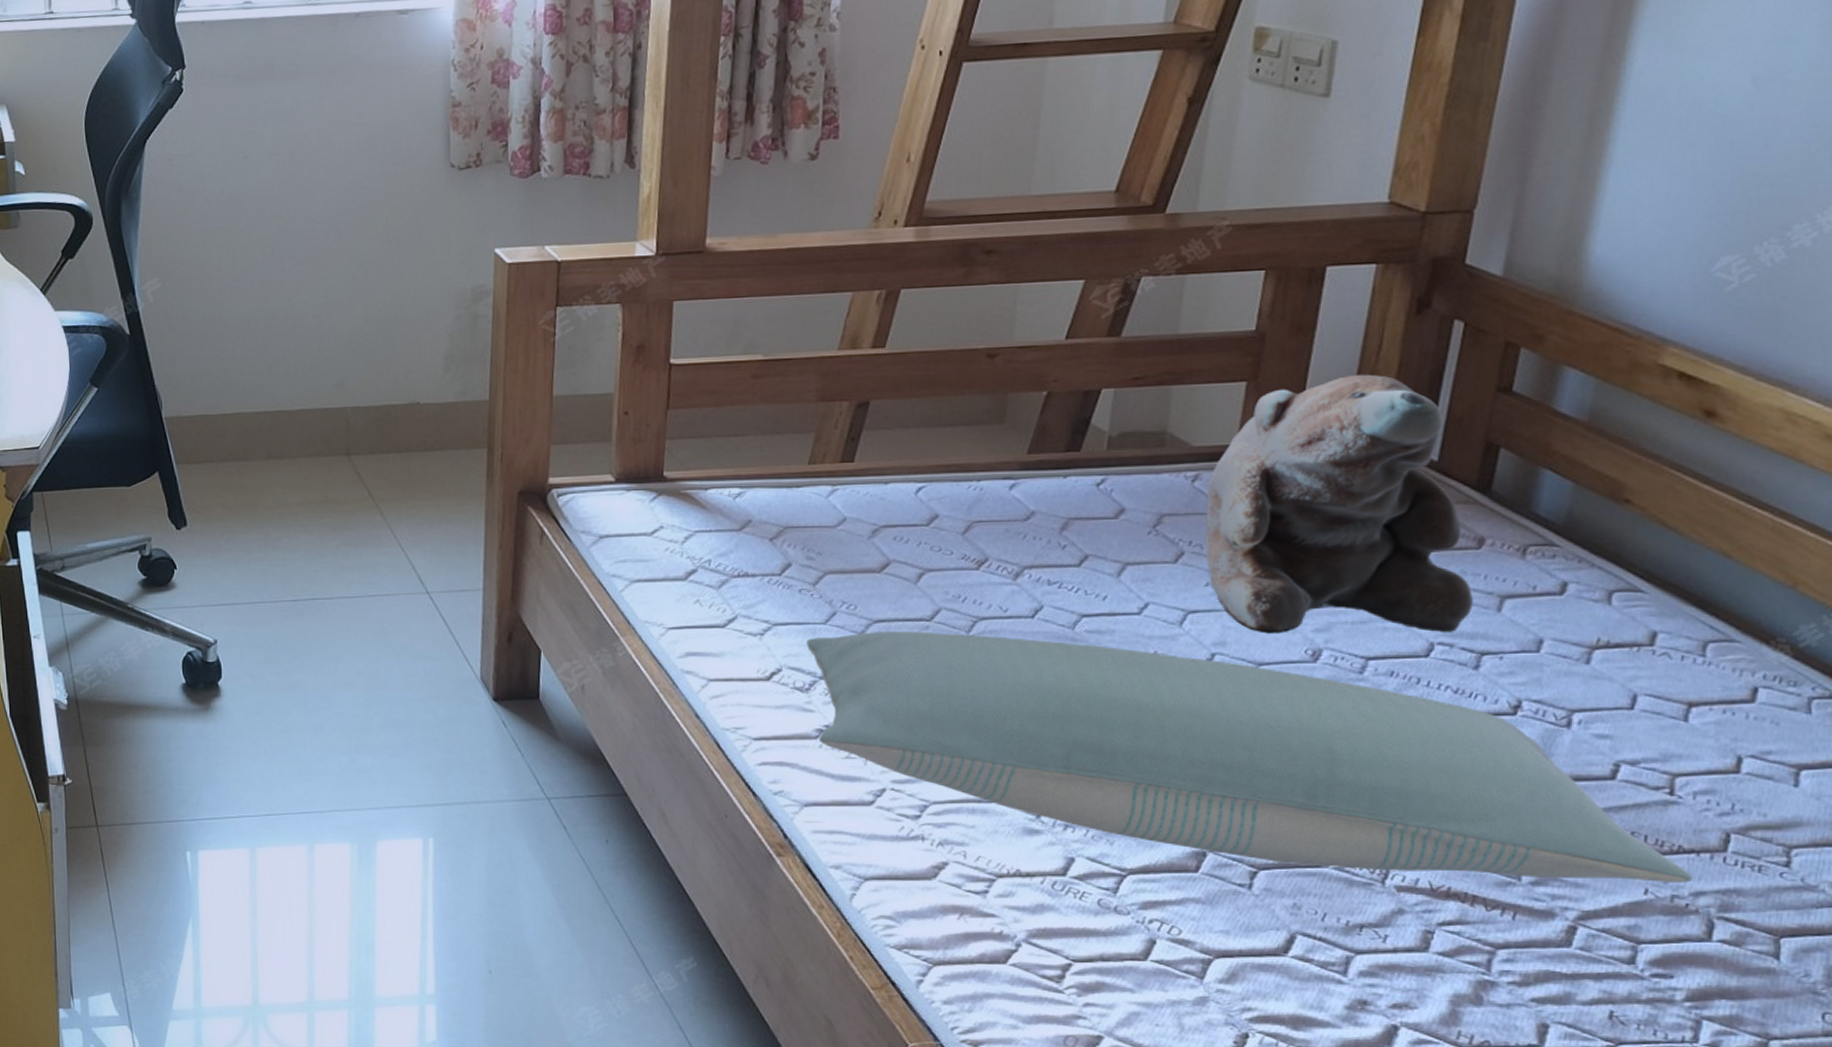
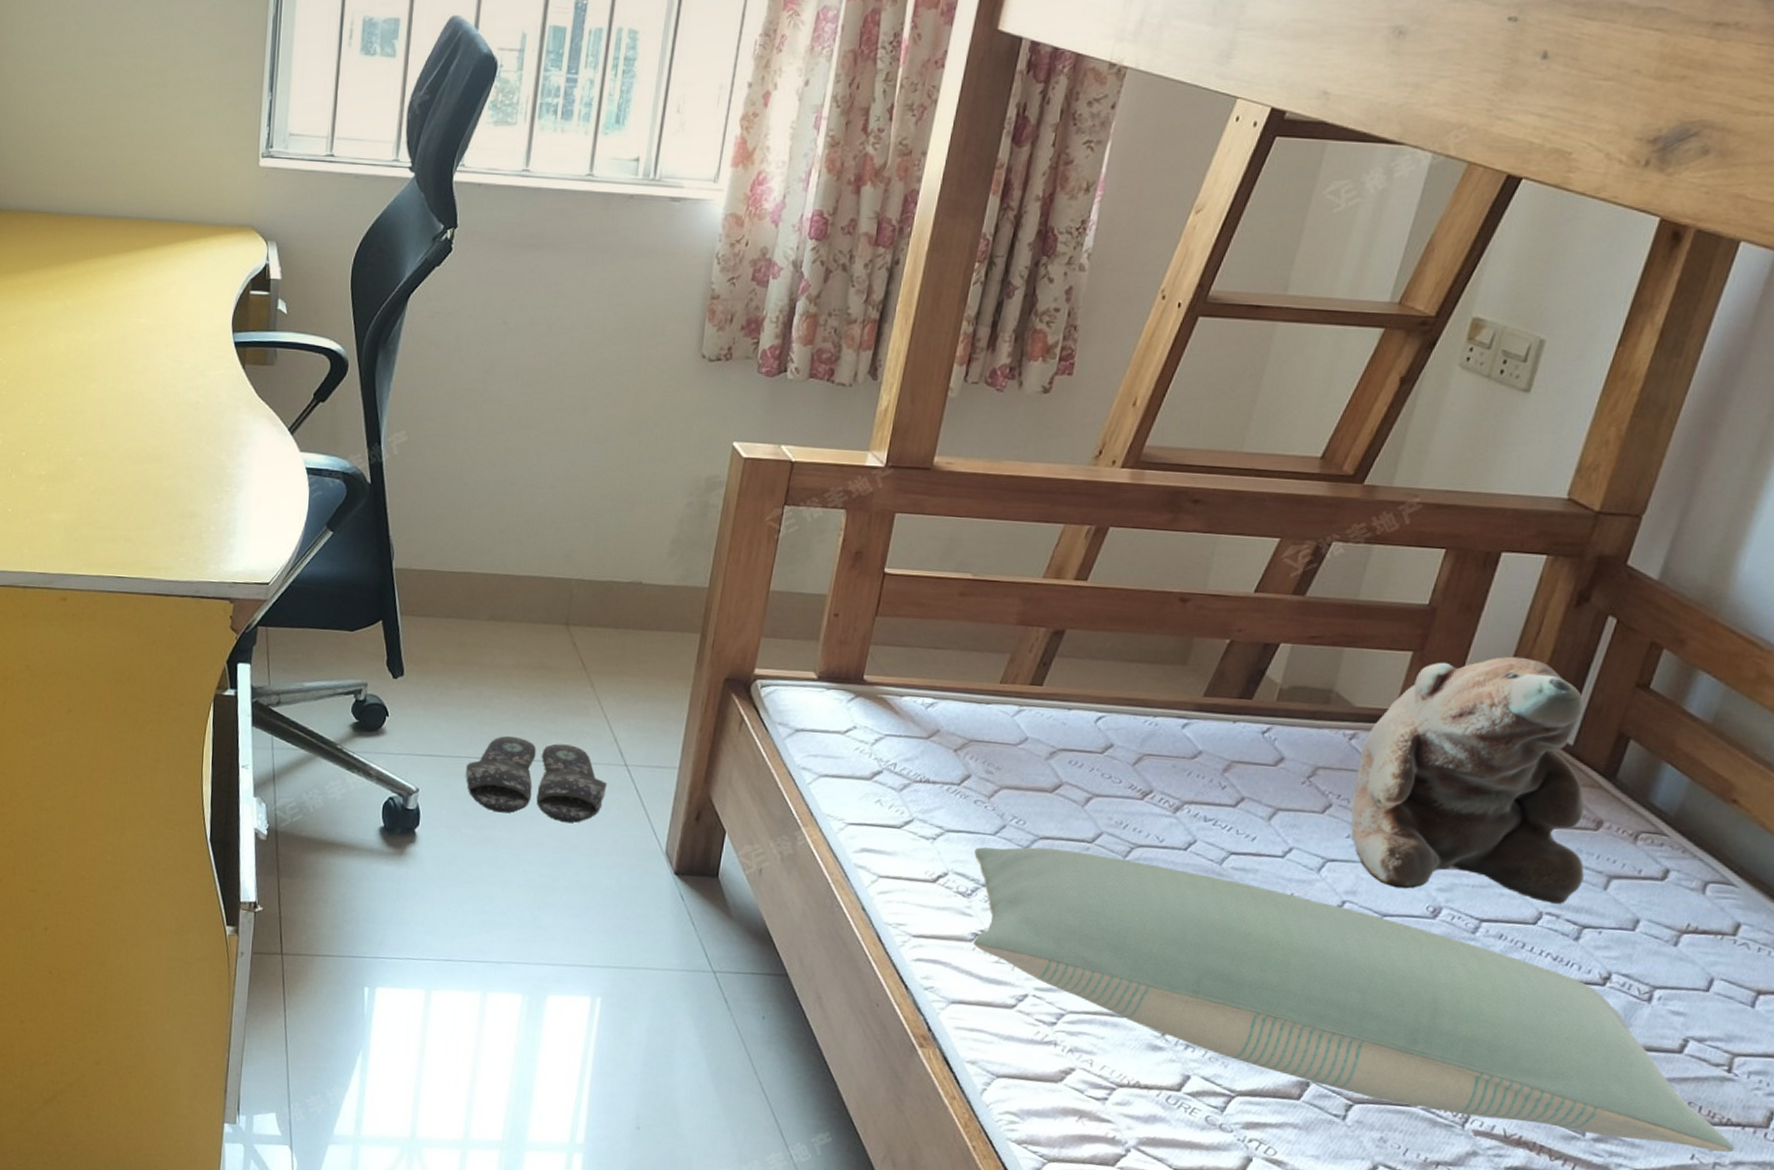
slippers: none [262,576,411,658] -> present [465,736,607,823]

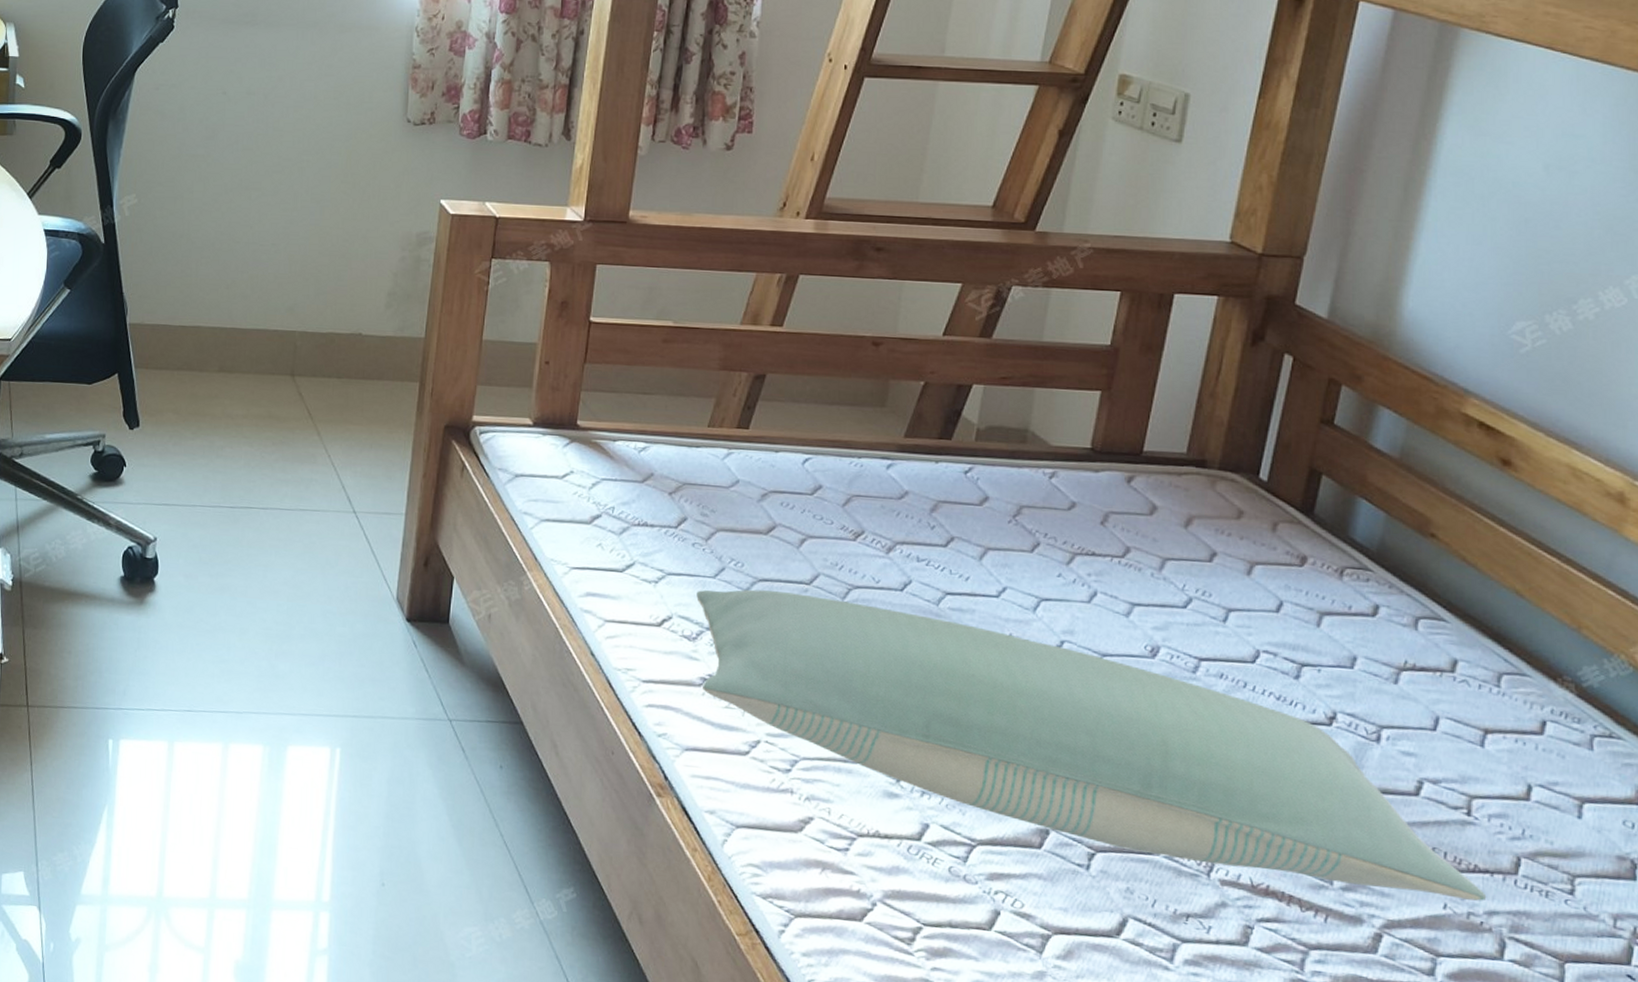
slippers: present [465,736,607,823] -> none [201,485,337,570]
stuffed animal: present [1350,656,1585,904] -> none [1058,394,1295,642]

